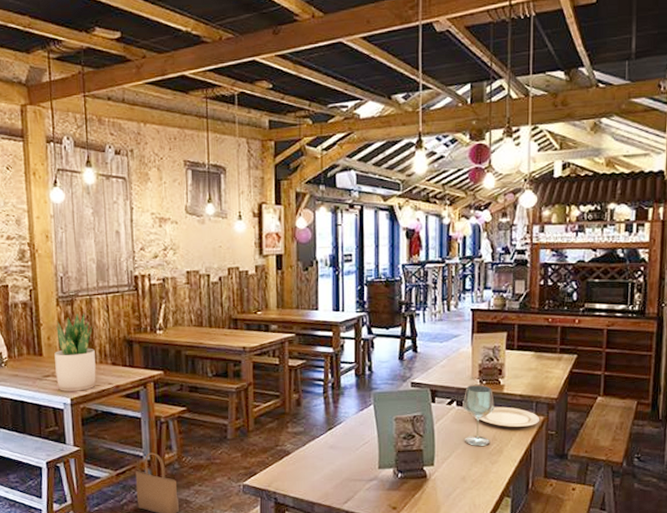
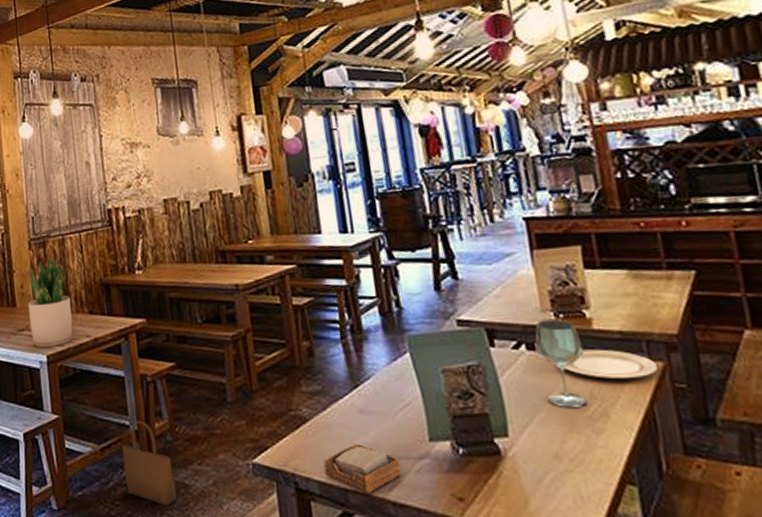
napkin holder: none [298,470,355,505] -> present [323,444,402,493]

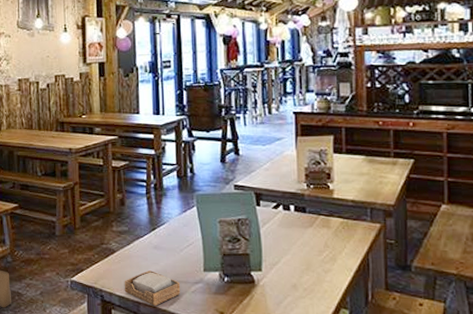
wine glass: present [534,320,588,407] -> none [289,189,325,253]
plate: present [563,349,659,380] -> none [308,212,377,235]

